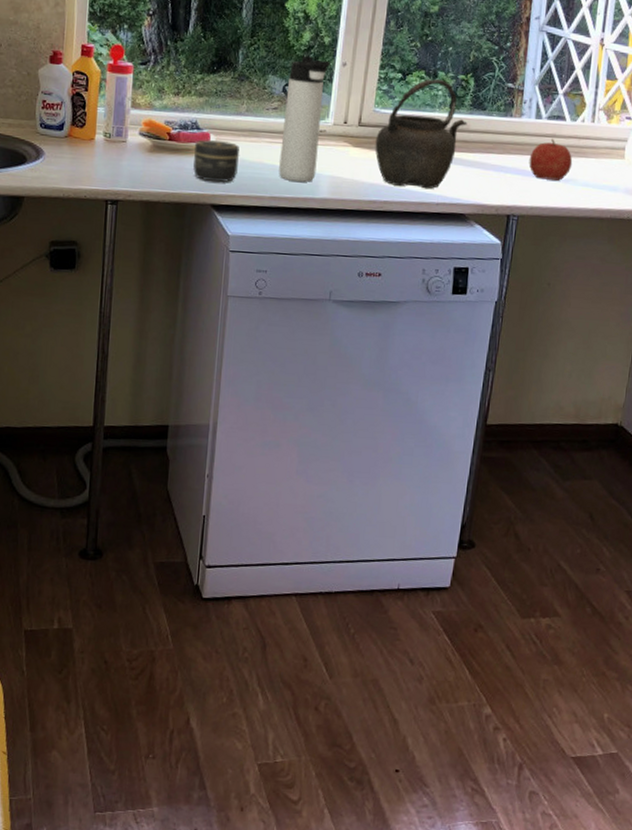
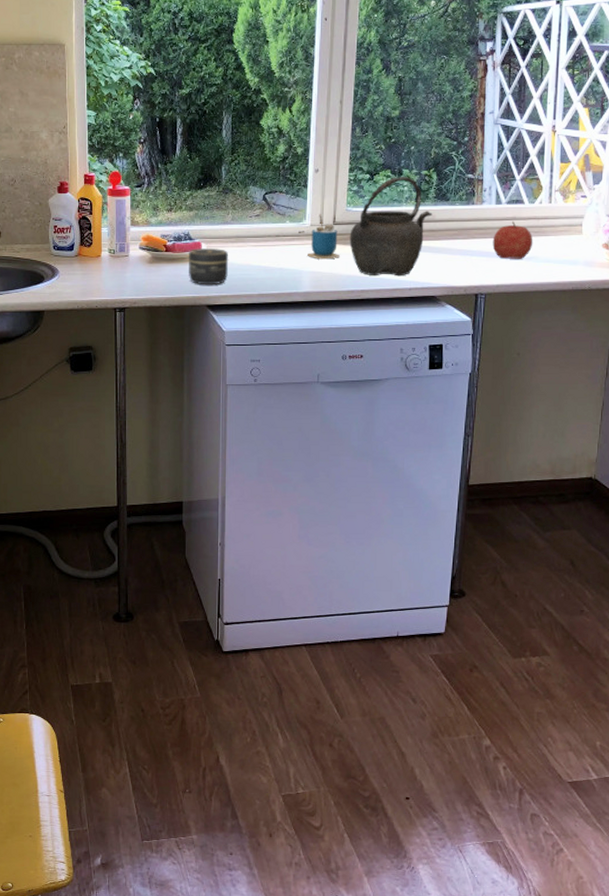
thermos bottle: present [279,55,330,182] -> none [264,166,304,279]
cup: none [328,113,363,164] -> present [307,214,340,260]

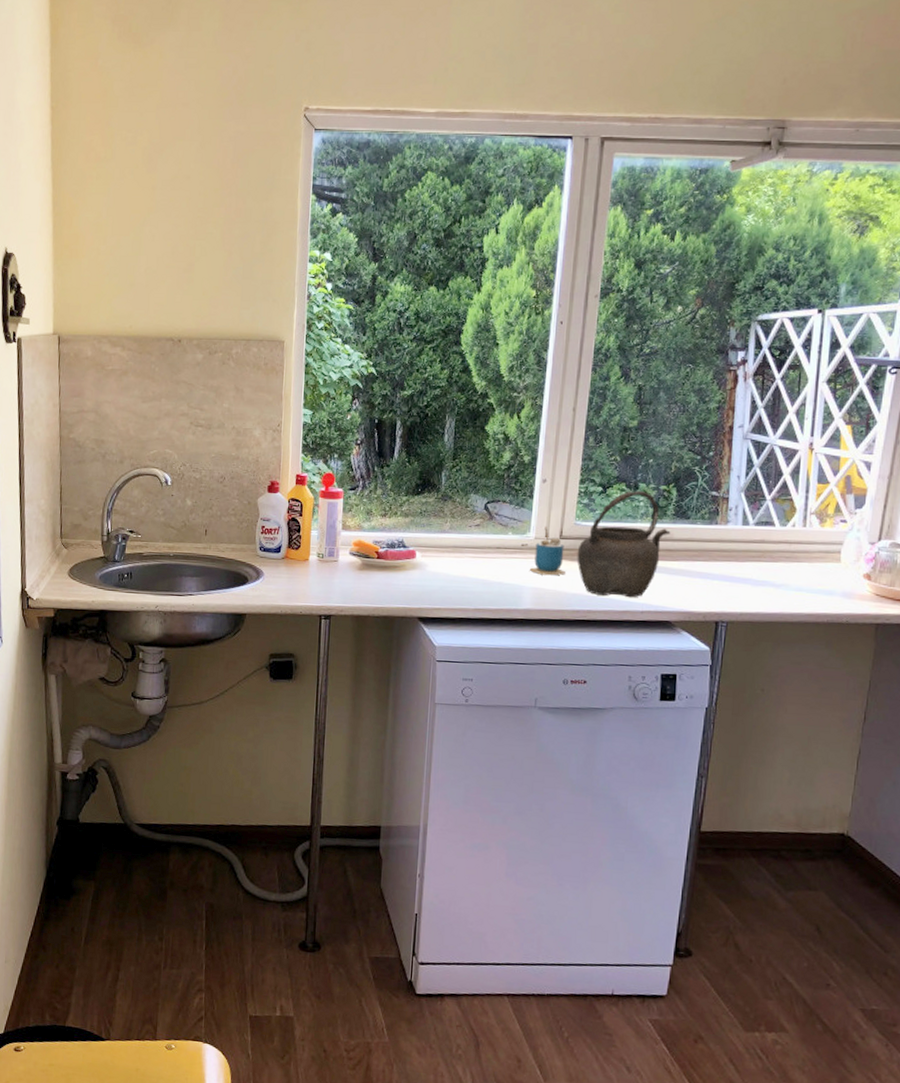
jar: present [188,248,229,285] -> none [400,557,445,596]
fruit: present [492,220,534,259] -> none [737,544,784,586]

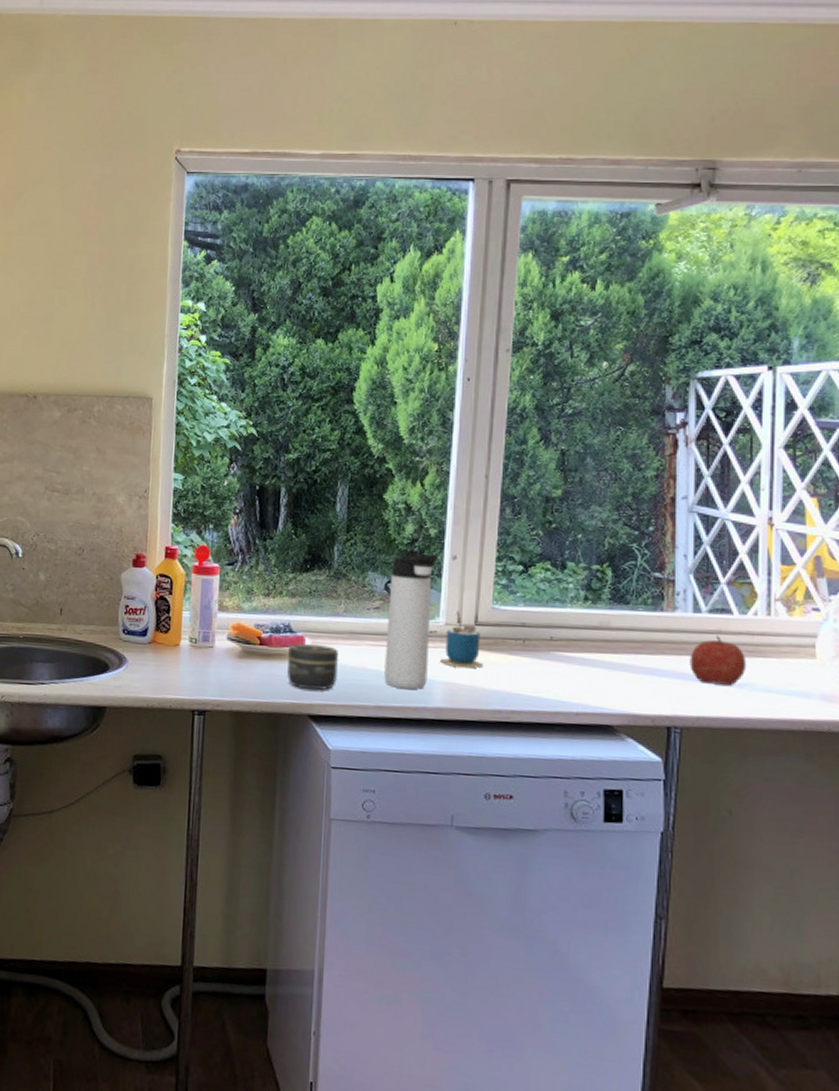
jar: none [400,557,445,596] -> present [287,643,339,690]
thermos bottle: none [482,474,530,594] -> present [384,549,438,689]
kettle: present [577,490,671,598] -> none [496,569,607,697]
fruit: none [737,544,784,586] -> present [689,635,747,686]

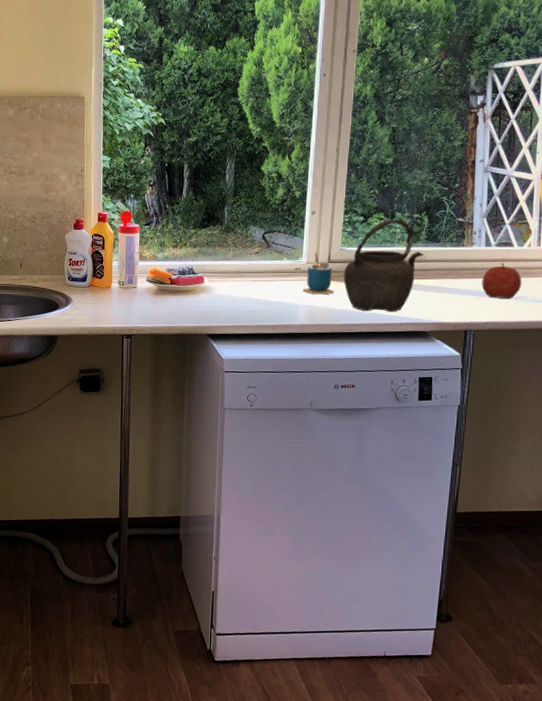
jar: present [287,643,339,690] -> none [191,282,229,316]
thermos bottle: present [384,549,438,689] -> none [262,208,301,312]
kettle: none [496,569,607,697] -> present [343,218,424,312]

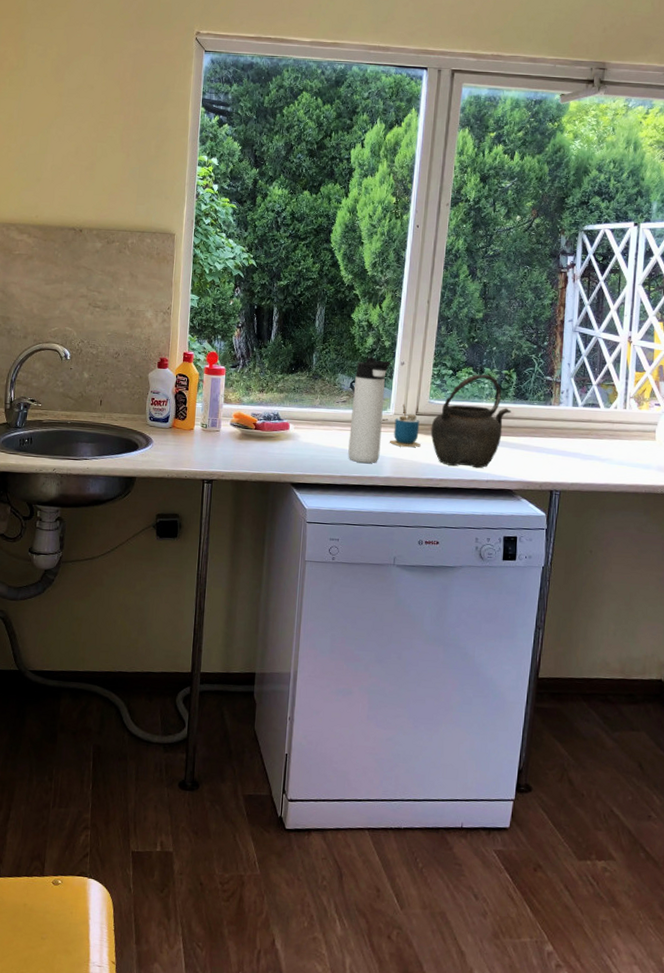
thermos bottle: none [262,208,301,312] -> present [348,357,391,463]
fruit: present [482,262,522,298] -> none [568,423,608,460]

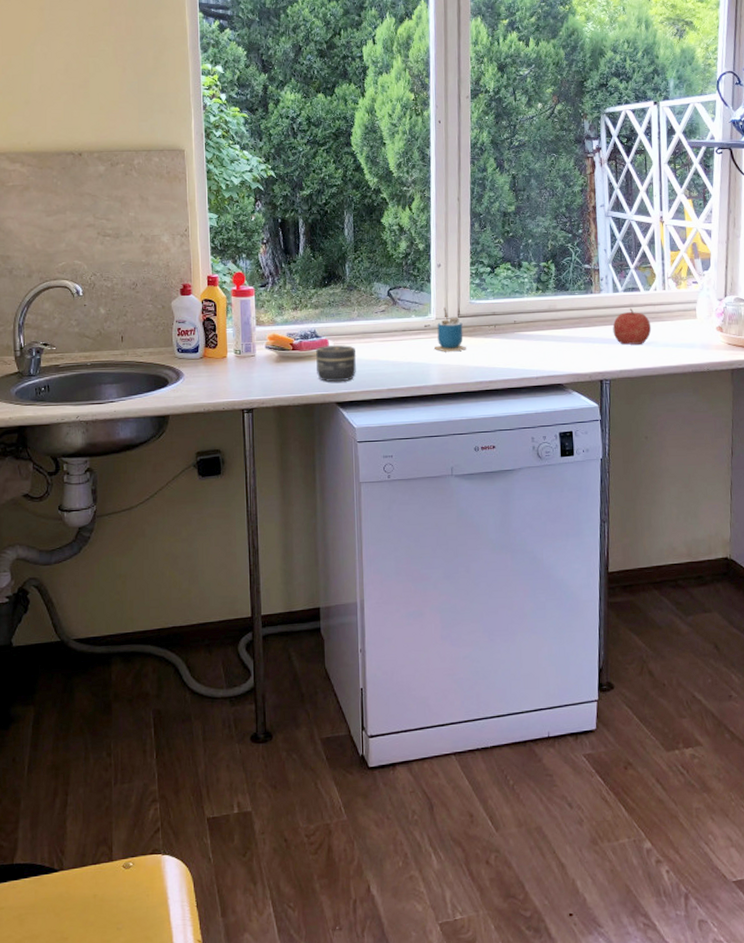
jar: none [275,428,315,464] -> present [315,345,357,382]
thermos bottle: present [348,357,391,463] -> none [391,262,427,373]
kettle: present [430,373,512,469] -> none [475,268,554,367]
fruit: none [568,423,608,460] -> present [612,307,652,345]

